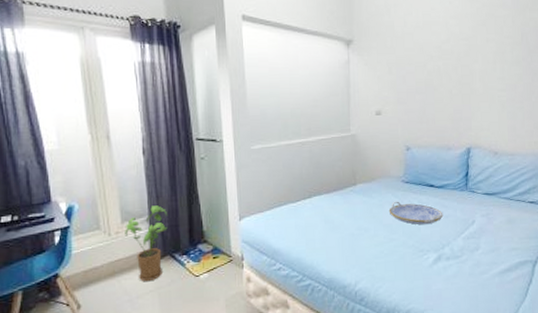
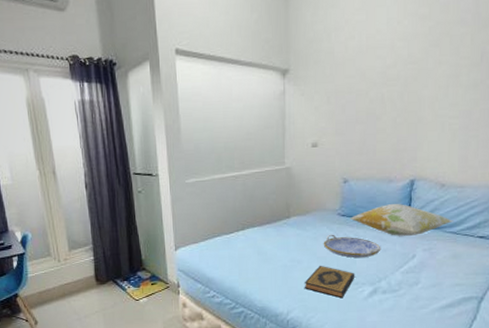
house plant: present [125,205,168,282] -> none [72,235,110,304]
hardback book: none [371,232,420,267] -> present [304,265,355,299]
decorative pillow: none [413,170,506,202] -> present [350,203,453,236]

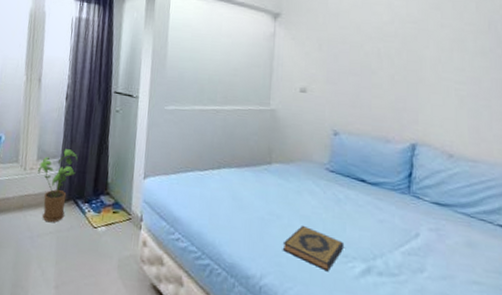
house plant: none [72,235,110,304] -> present [38,149,78,223]
serving tray: present [323,234,381,258] -> none [307,190,377,226]
decorative pillow: present [350,203,453,236] -> none [340,167,465,210]

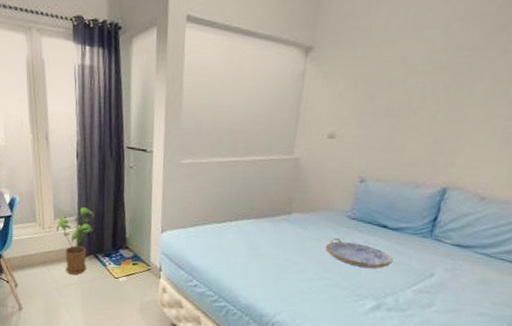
hardback book: present [282,225,345,272] -> none [296,269,358,309]
serving tray: none [307,190,377,226] -> present [325,237,394,269]

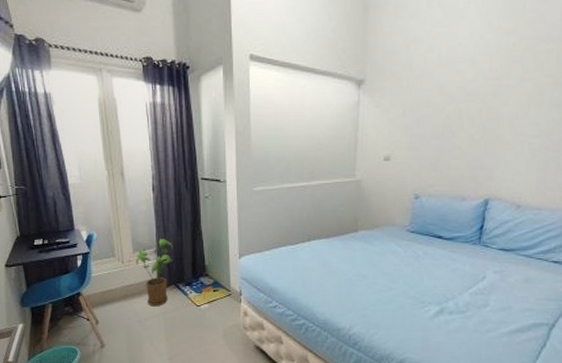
serving tray: present [325,237,394,269] -> none [390,250,450,277]

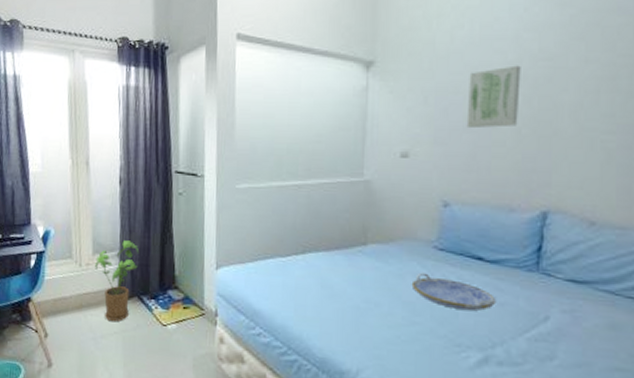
serving tray: none [390,250,450,277] -> present [411,272,497,311]
wall art: none [434,83,476,136] -> present [466,65,521,129]

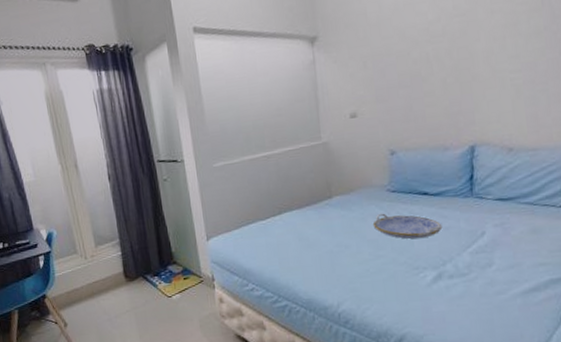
house plant: present [95,240,139,322] -> none [98,229,138,303]
wall art: present [466,65,521,129] -> none [398,23,443,85]

